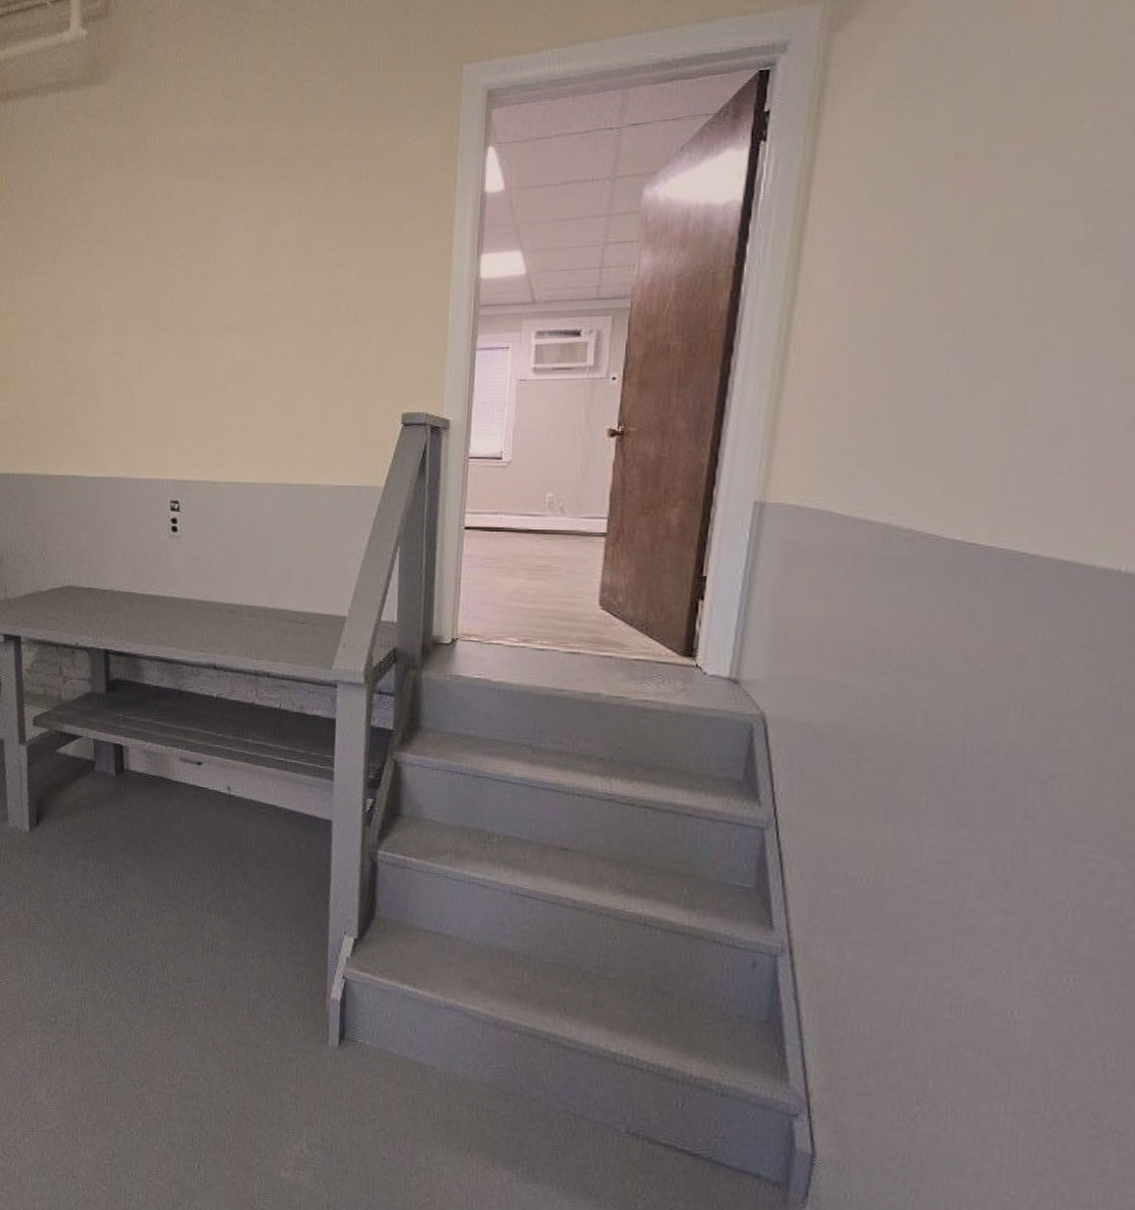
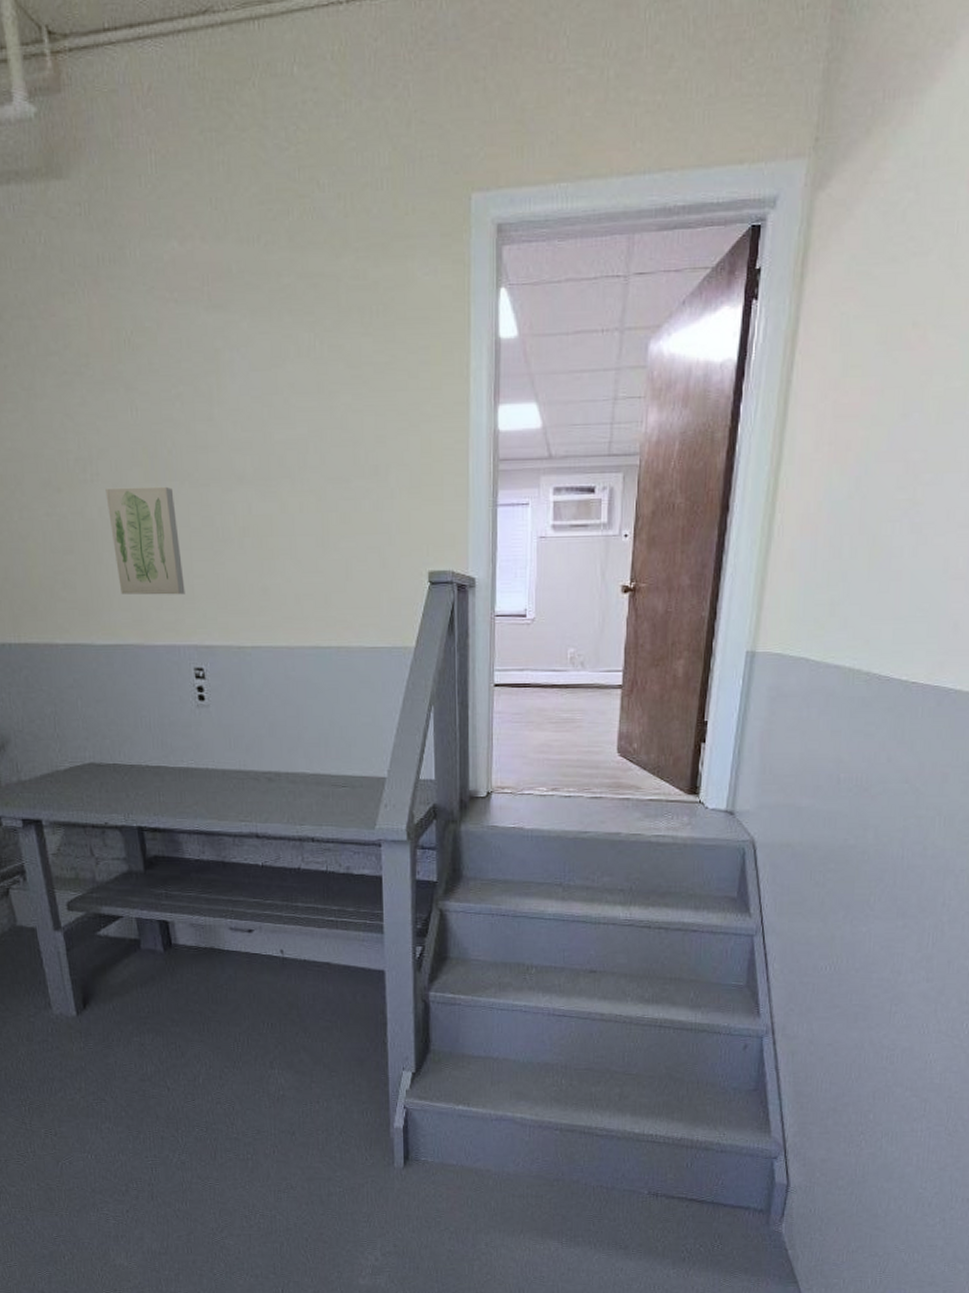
wall art: none [108,335,169,433] -> present [105,486,185,595]

